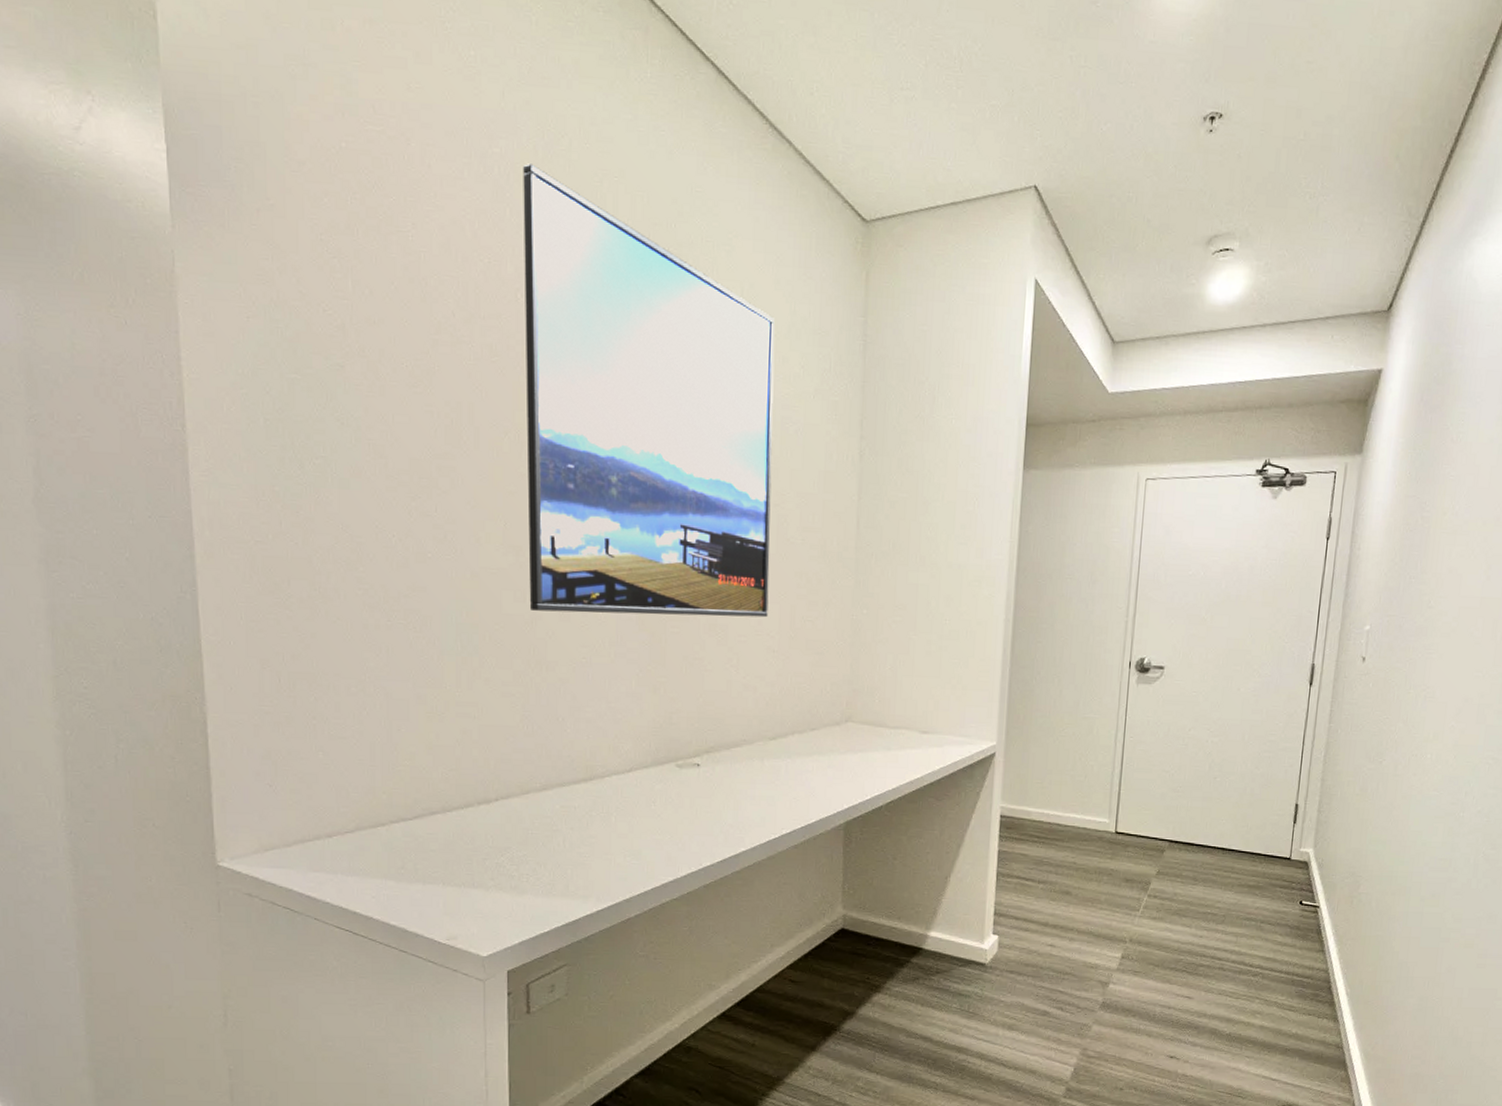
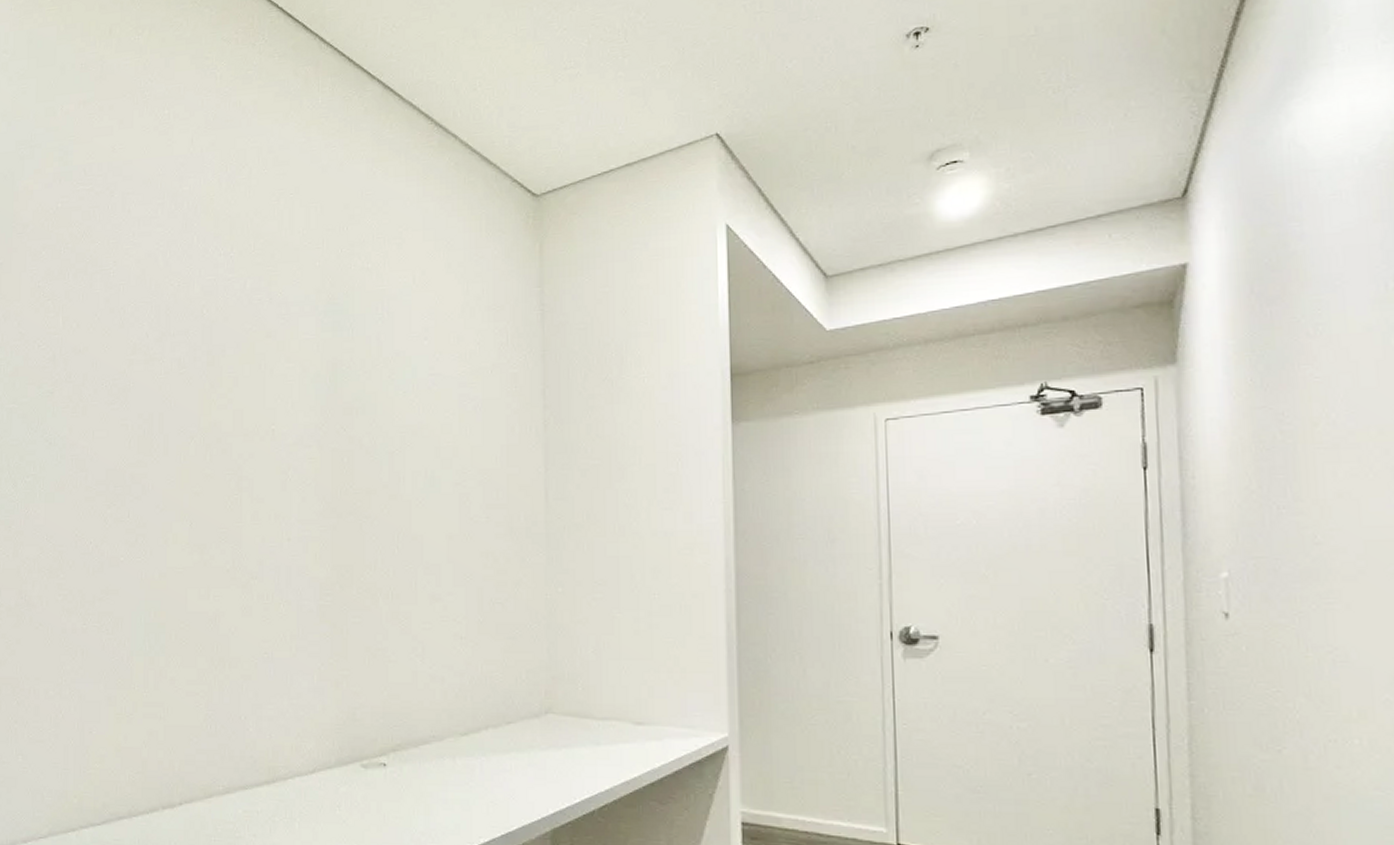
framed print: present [523,163,775,618] -> none [208,195,453,607]

